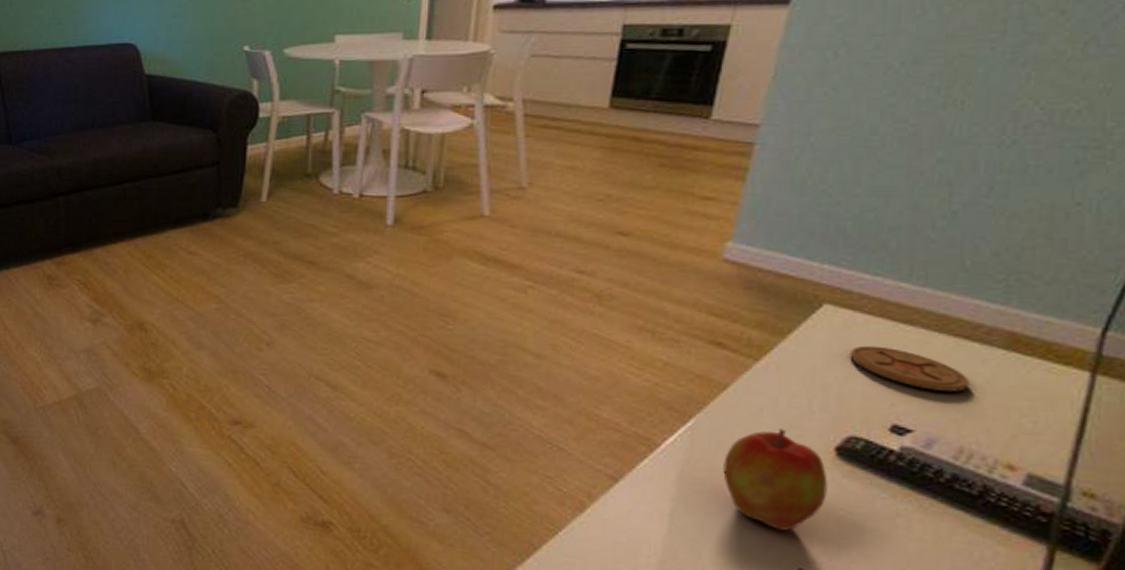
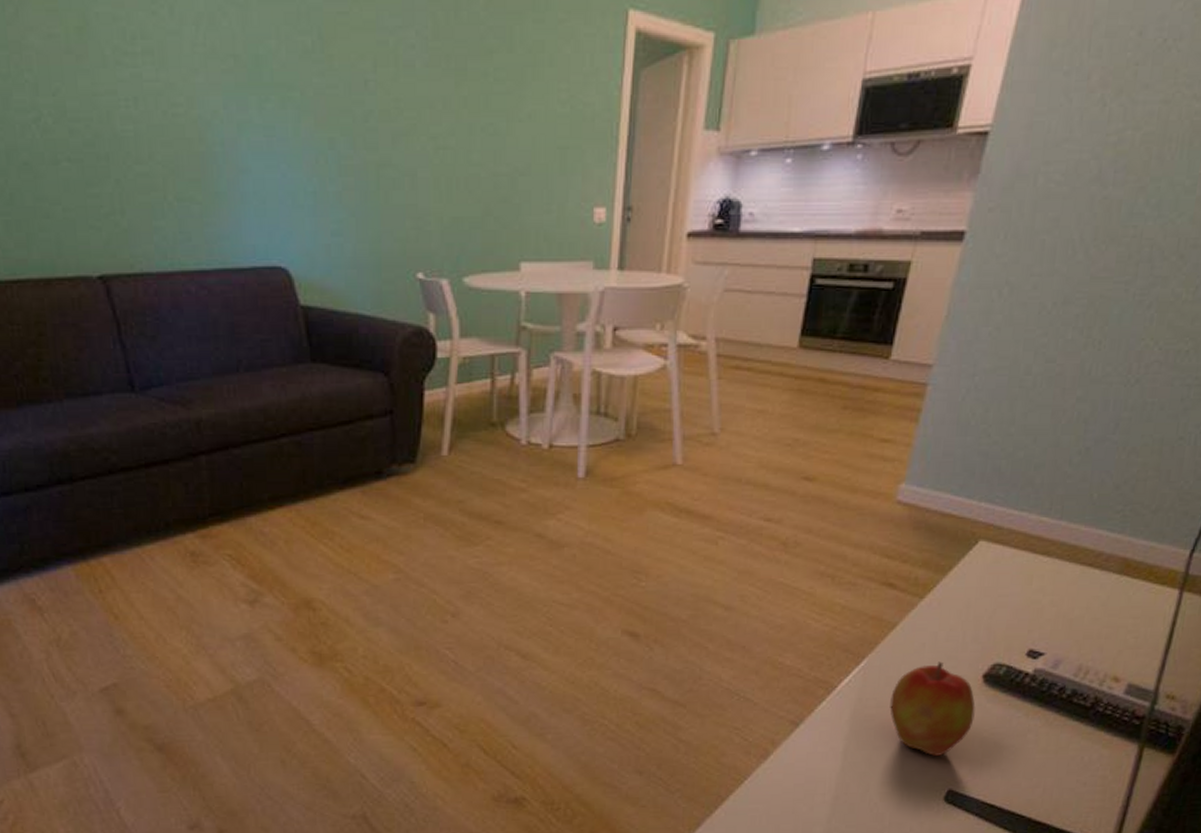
coaster: present [850,345,970,392] -> none [998,577,1091,616]

